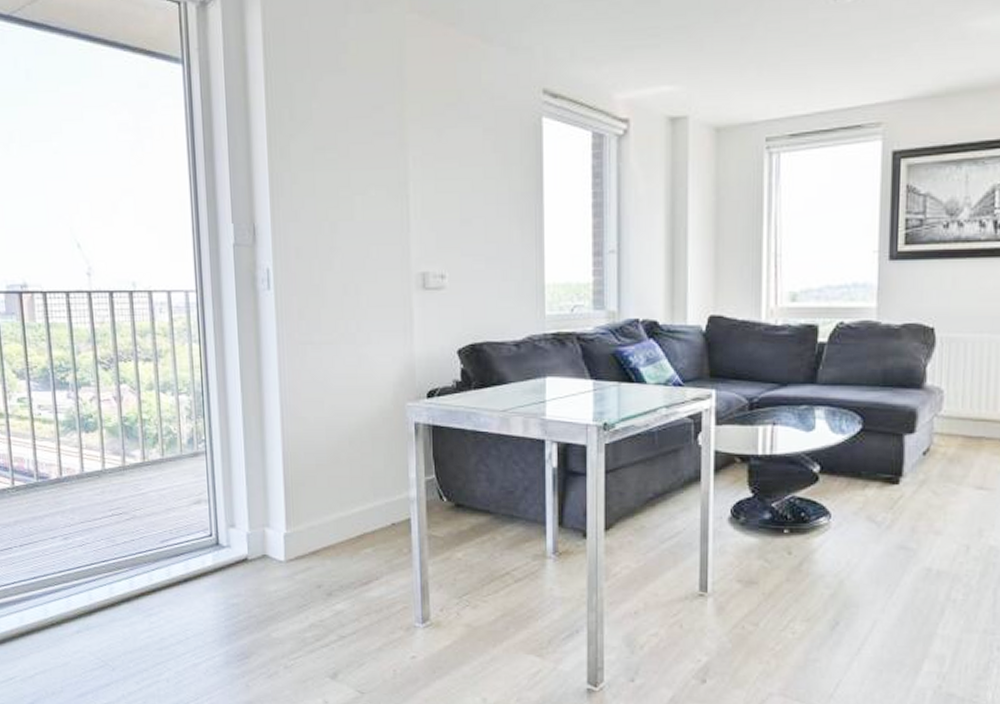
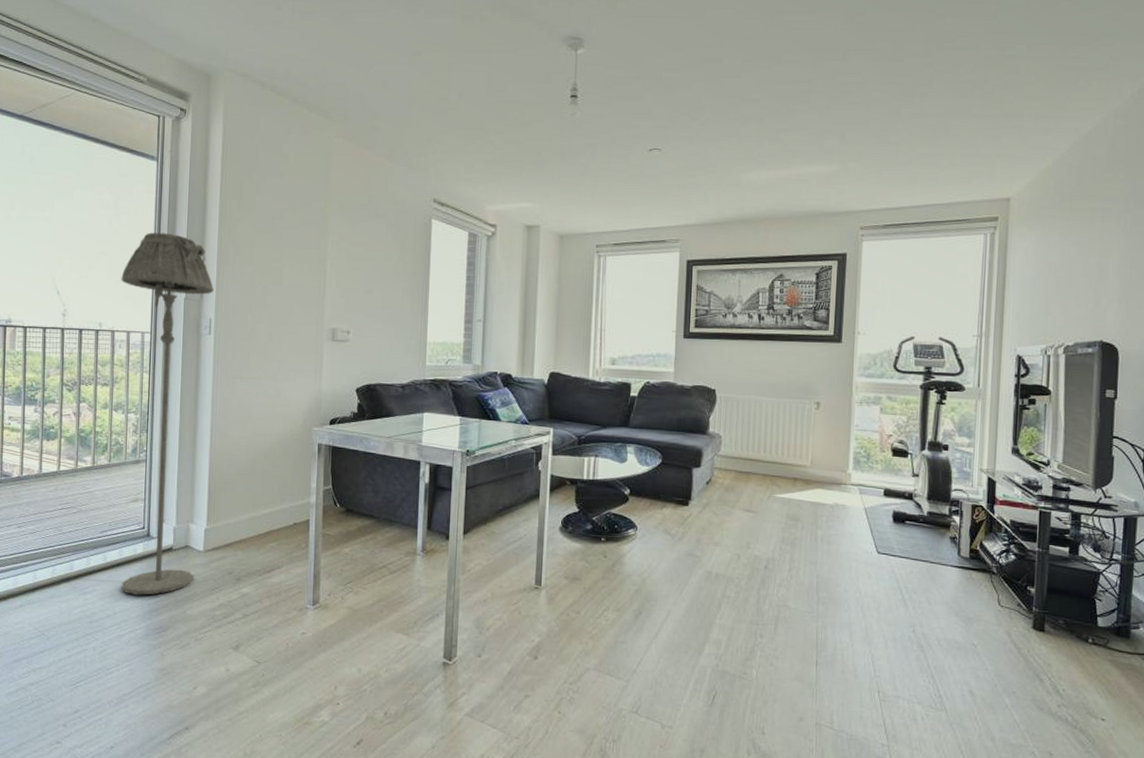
floor lamp: none [153,159,276,616] -> present [121,232,214,595]

